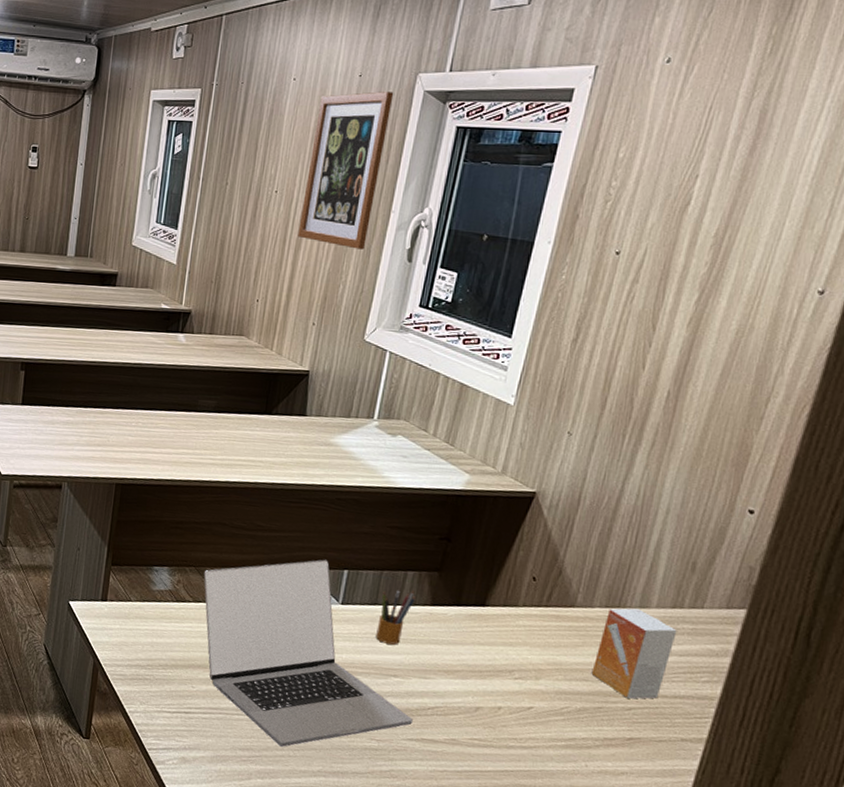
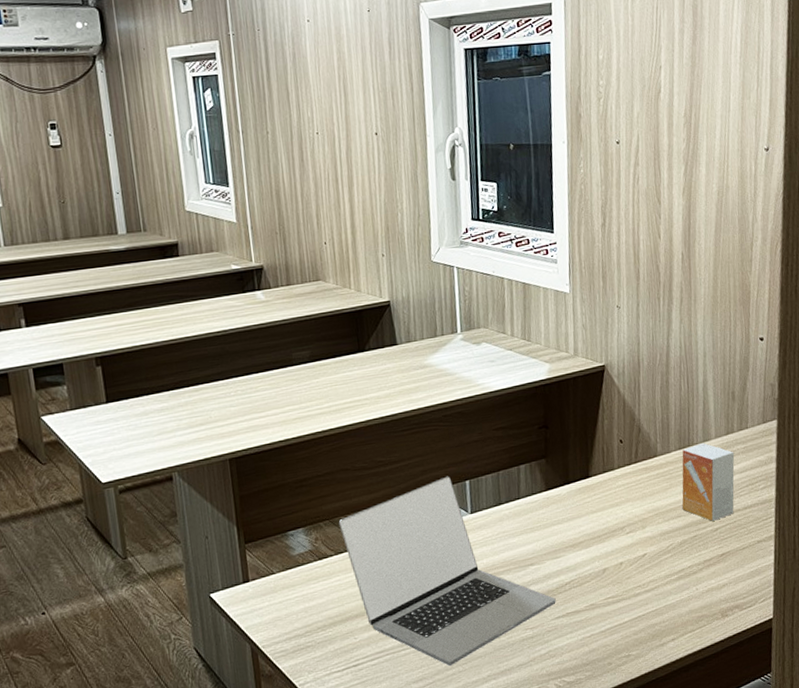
wall art: present [297,91,394,250] -> none [337,23,412,177]
pencil box: present [376,589,416,645] -> none [503,480,532,538]

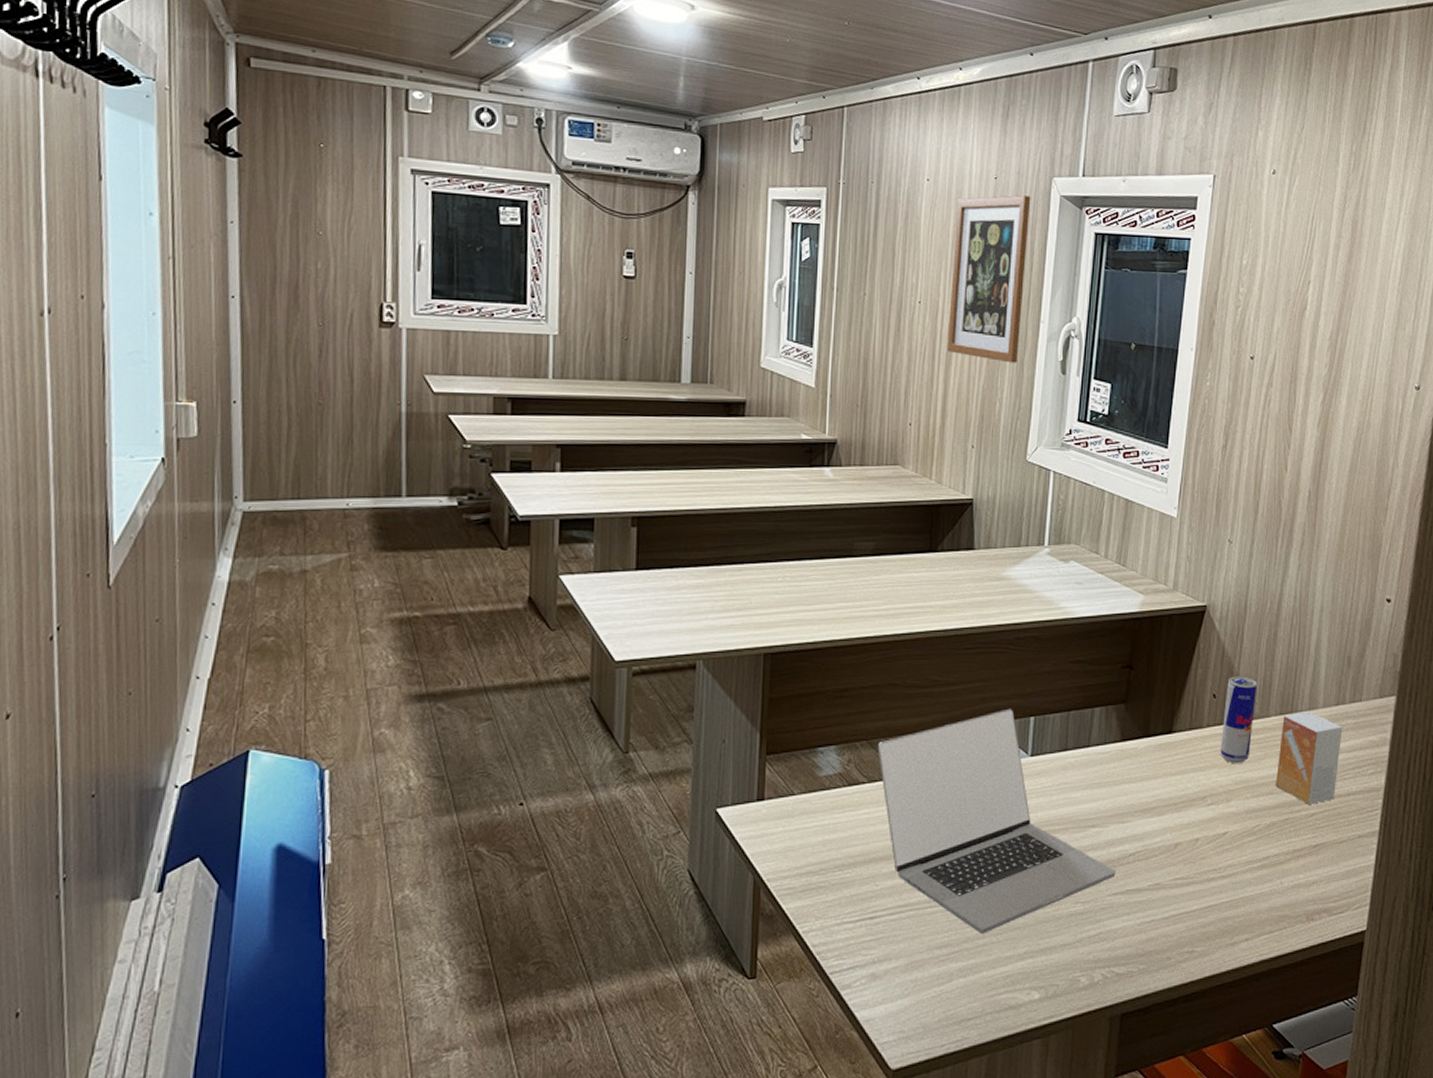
wall art: none [337,23,412,177] -> present [947,195,1031,363]
beverage can: none [631,421,658,496] -> present [1220,676,1257,764]

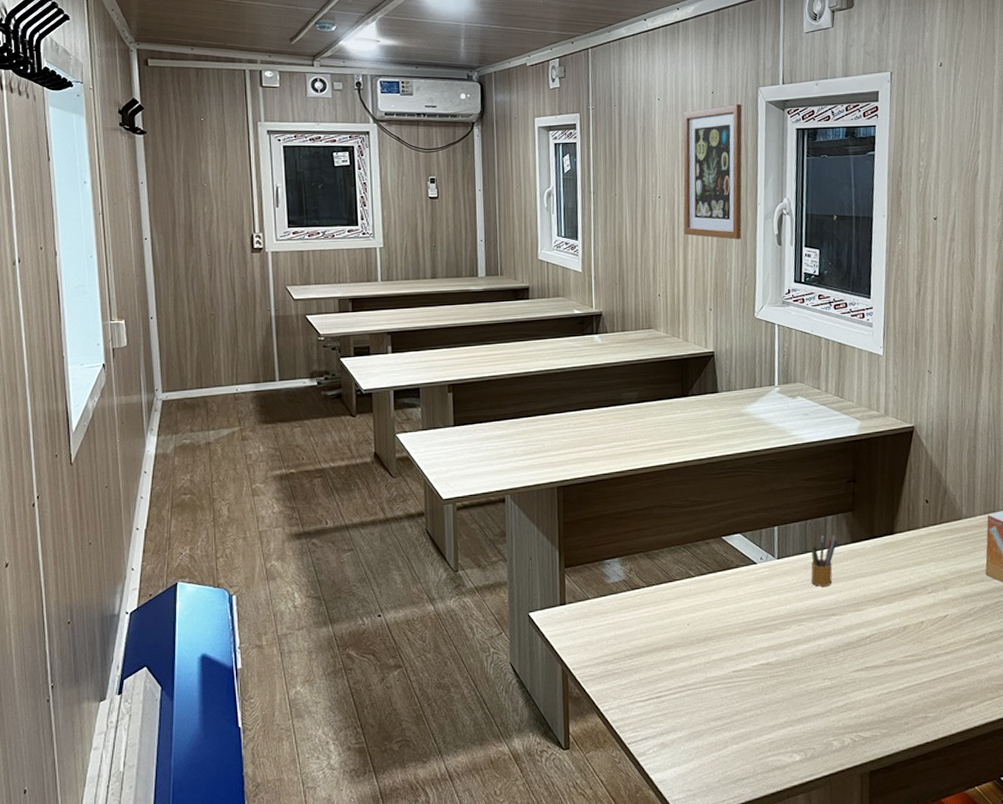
laptop: present [877,708,1116,934] -> none [652,520,856,707]
pencil box: none [1070,727,1105,792] -> present [810,532,838,587]
beverage can: present [1220,676,1257,764] -> none [935,483,963,558]

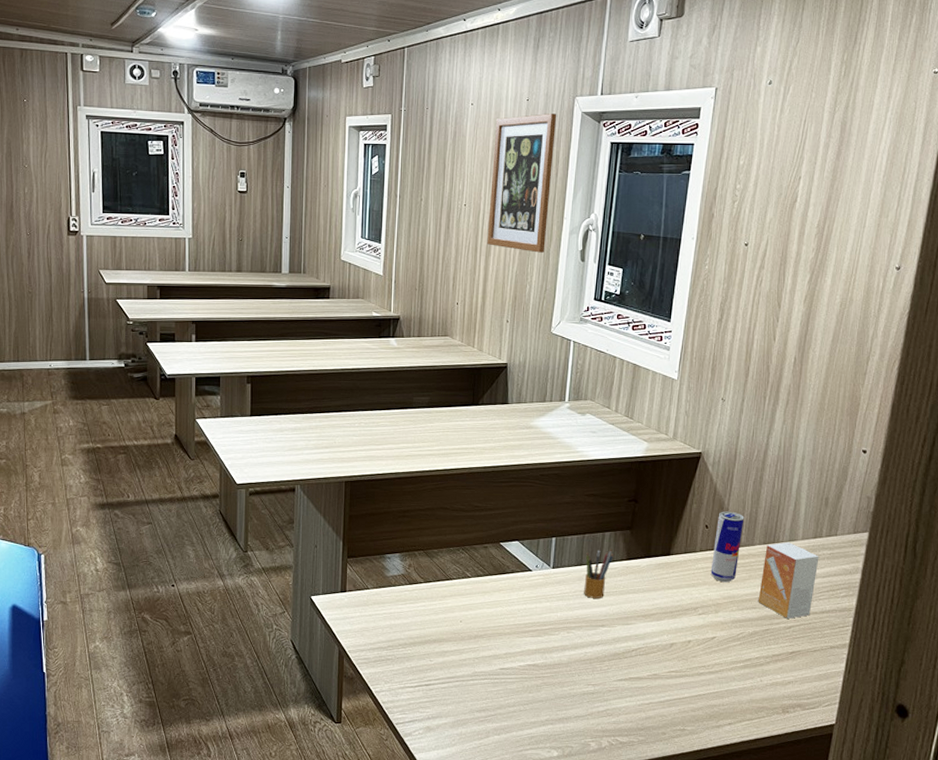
beverage can: none [935,483,963,558] -> present [710,511,744,583]

